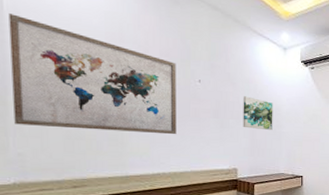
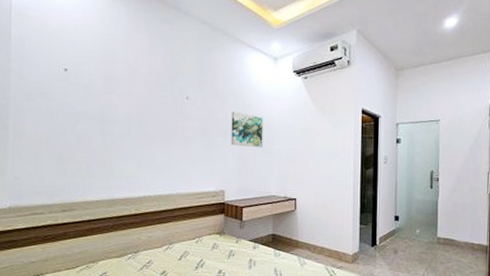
wall art: present [8,13,177,135] -> none [14,43,165,155]

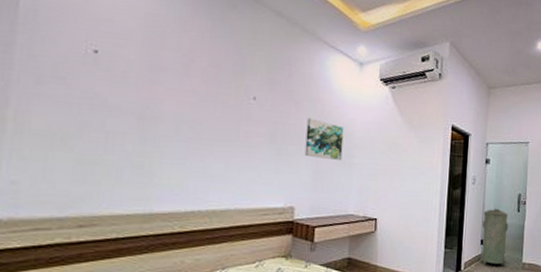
trash can: none [396,185,422,241] -> present [481,208,509,267]

